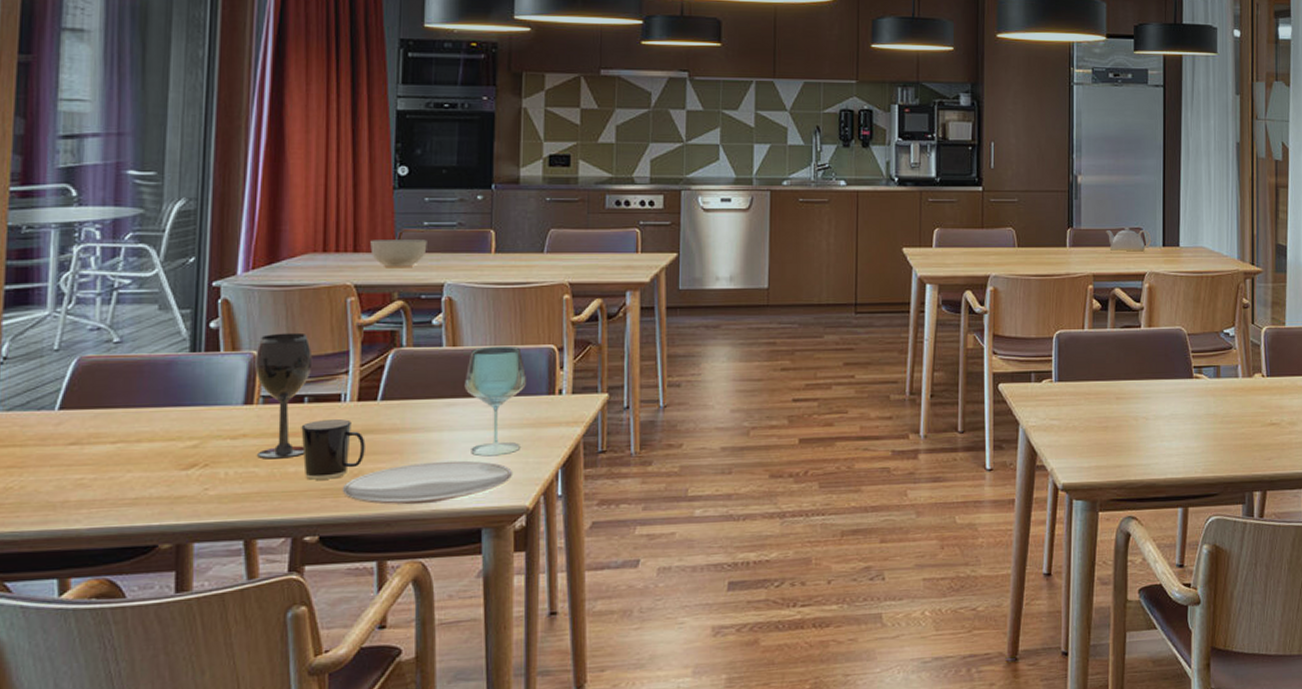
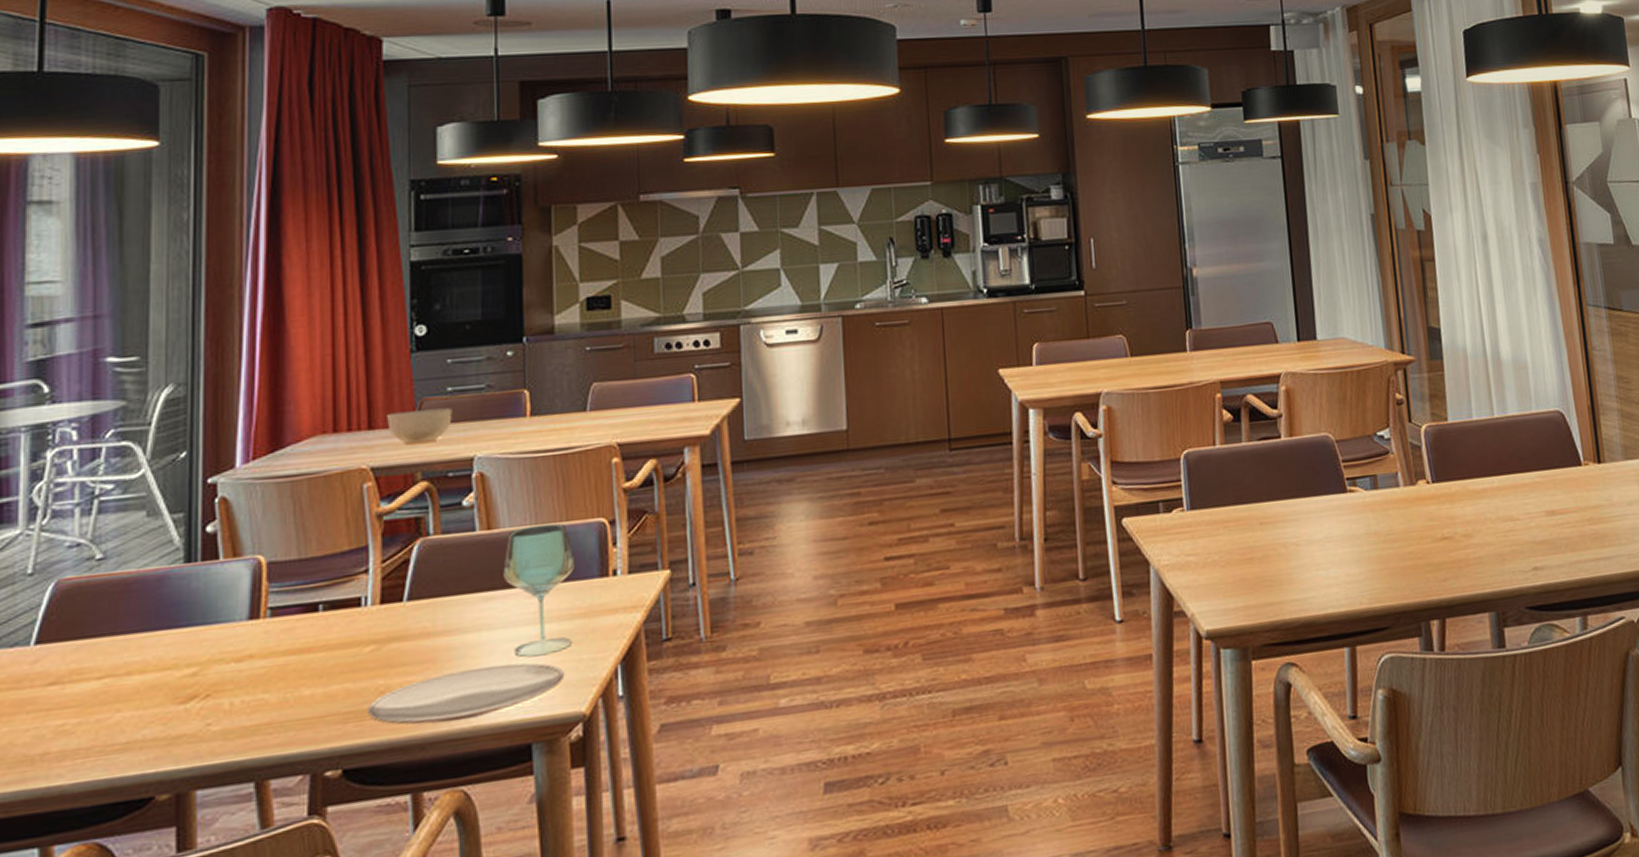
wine glass: present [255,332,313,459] -> none [260,529,327,683]
mug: present [301,419,365,480] -> none [316,627,392,703]
teapot: present [1105,226,1152,253] -> none [1230,322,1284,354]

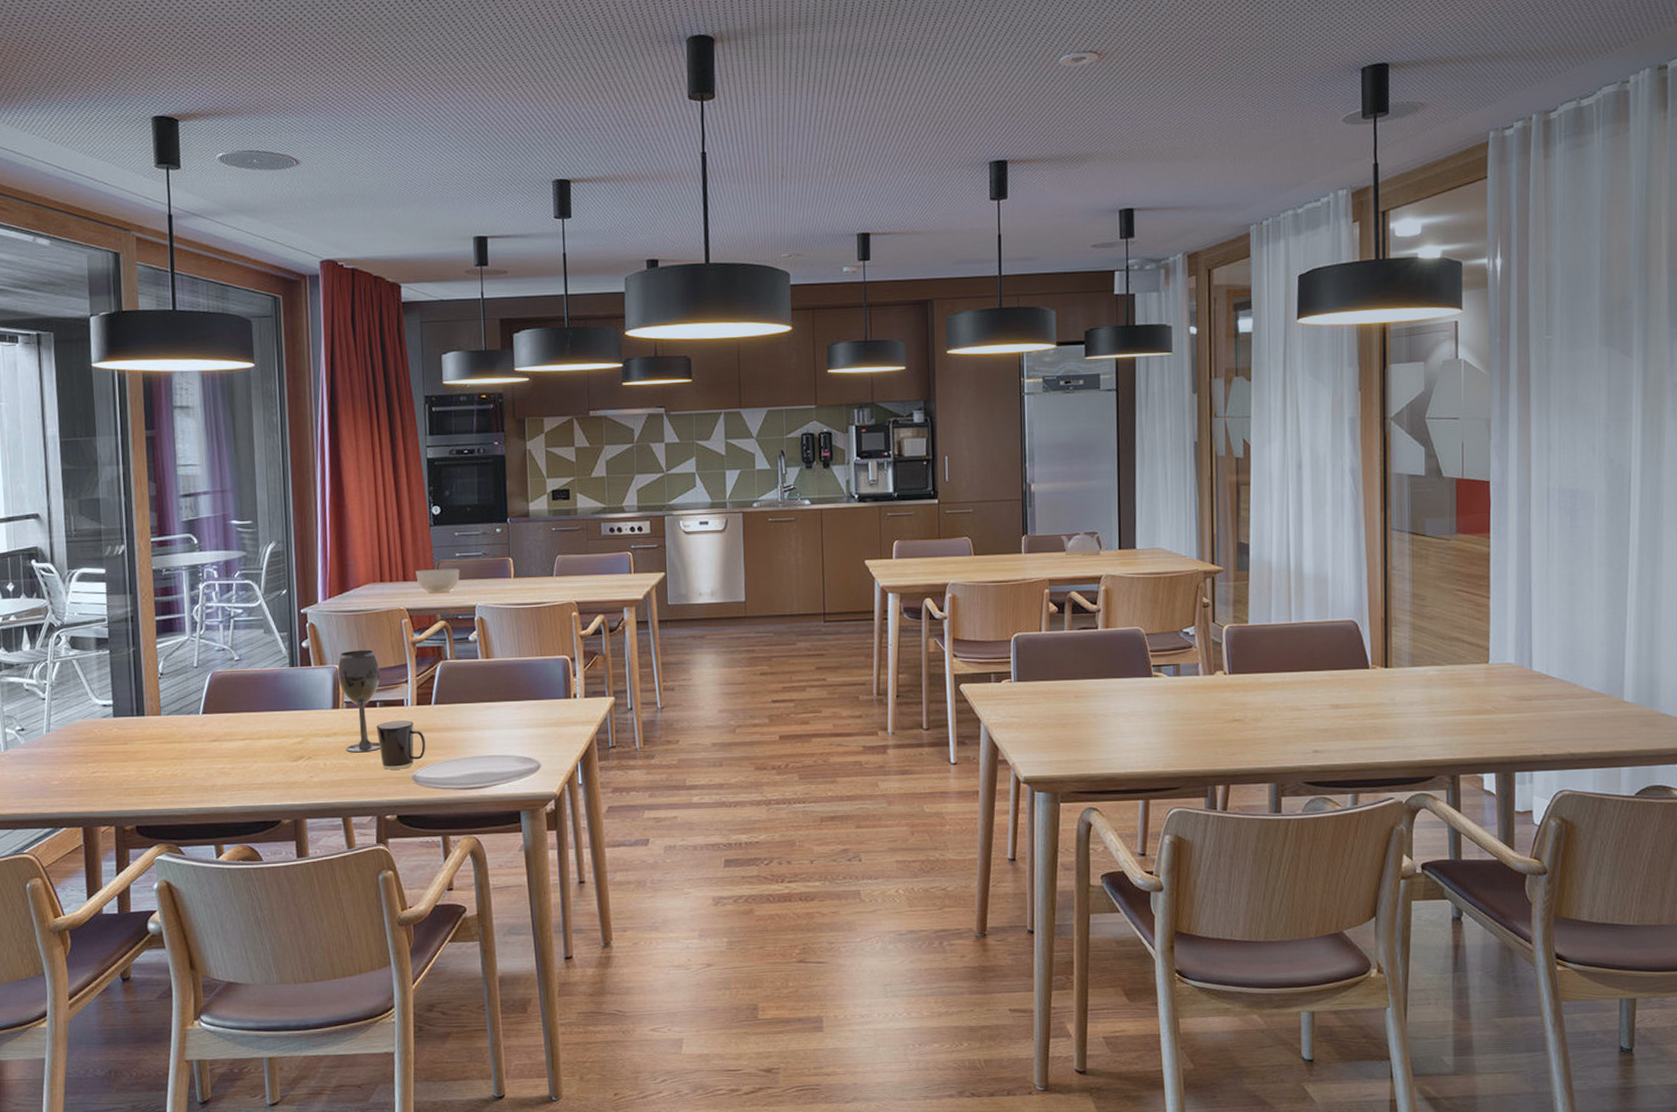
wine glass: none [260,529,327,683] -> present [337,649,381,753]
mug: none [316,627,392,703] -> present [376,720,426,770]
wine glass: present [503,523,576,657] -> none [498,657,548,751]
teapot: none [1230,322,1284,354] -> present [1060,531,1107,558]

